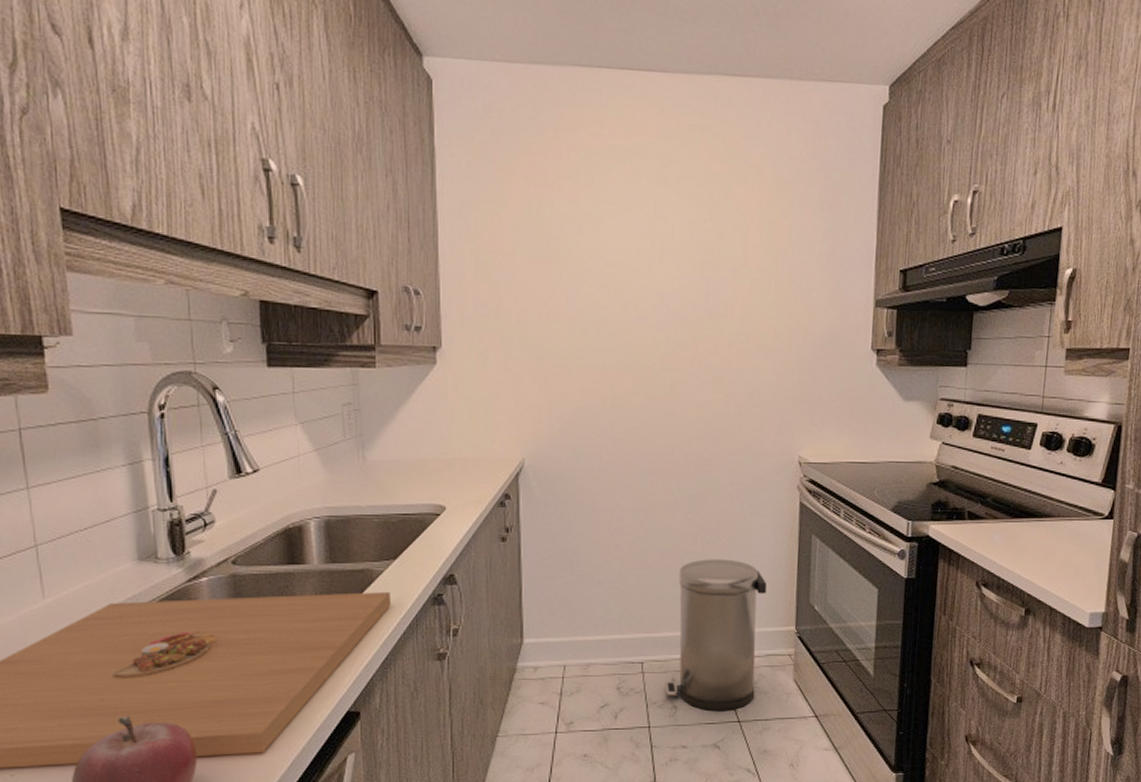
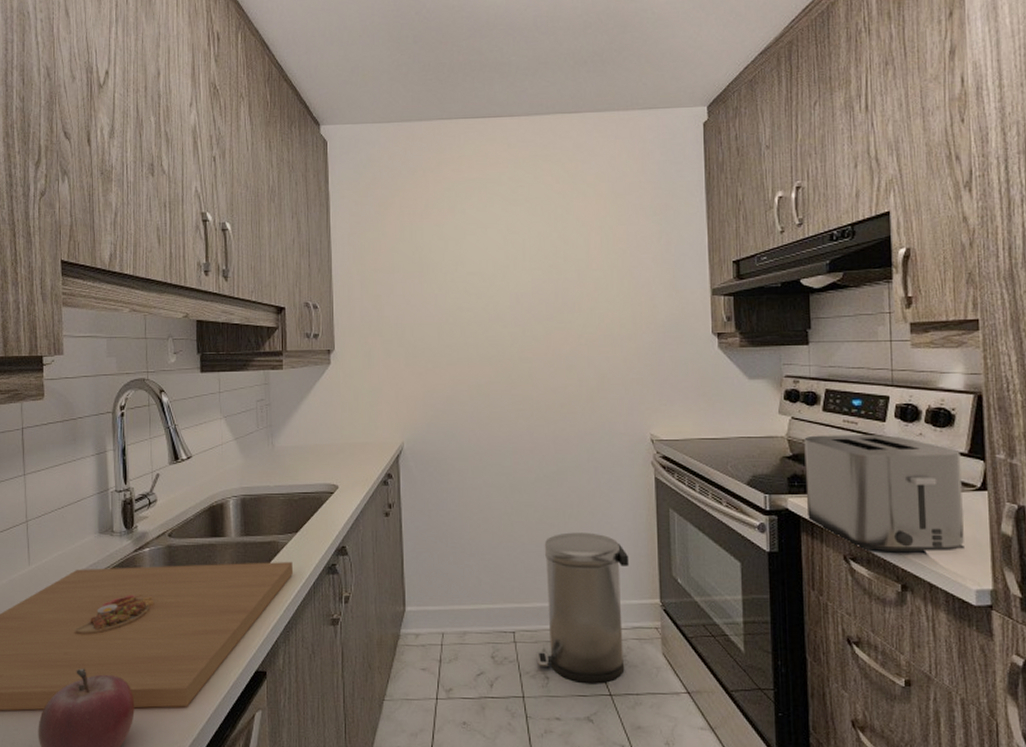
toaster: none [946,461,1095,577] -> present [804,435,964,552]

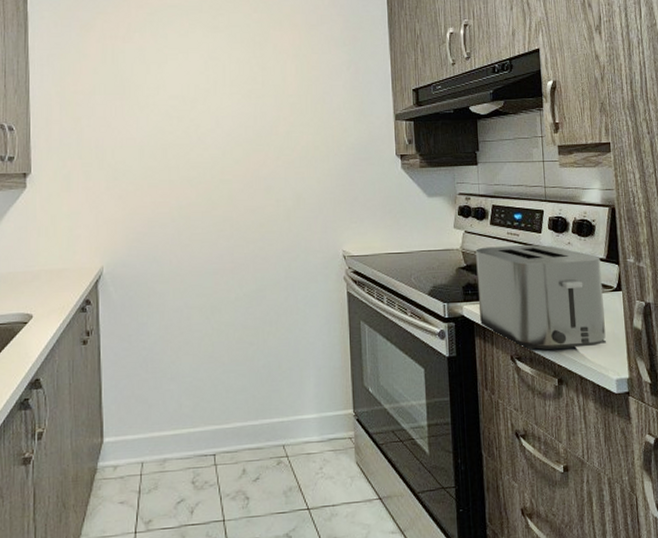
pedal bin: present [536,532,630,684] -> none [236,348,325,501]

